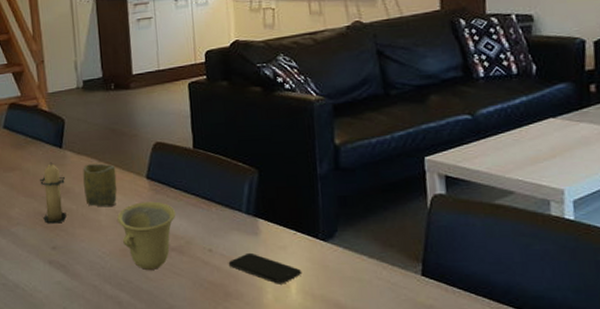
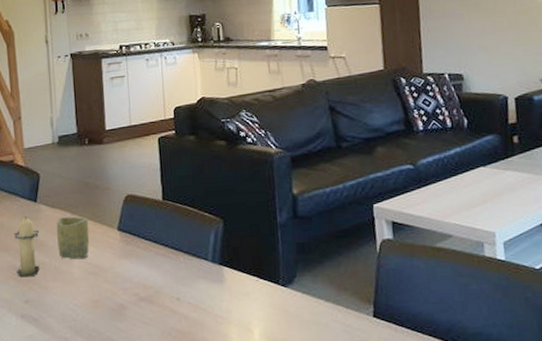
cup: present [117,201,176,270] -> none [89,252,146,321]
smartphone: present [228,252,302,284] -> none [195,300,265,330]

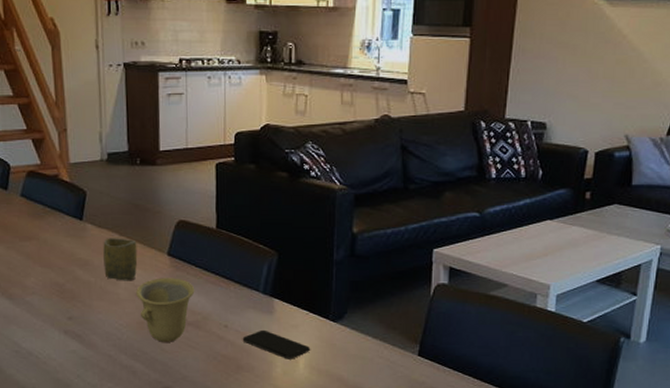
candle: present [13,216,40,278] -> none [57,234,85,295]
cup: none [89,252,146,321] -> present [136,278,195,342]
smartphone: none [195,300,265,330] -> present [242,329,311,360]

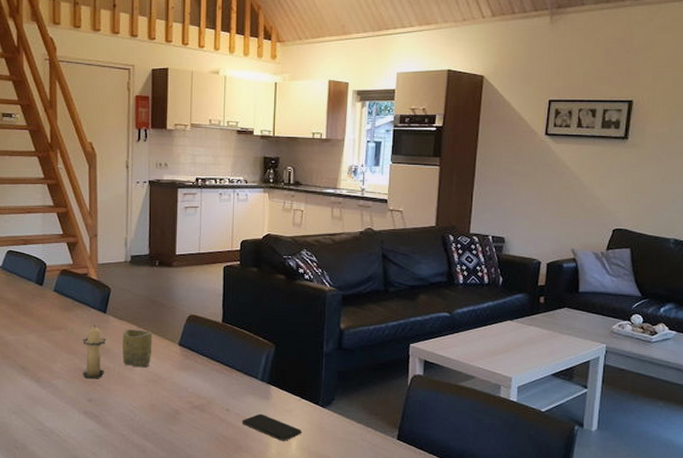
candle: none [57,234,85,295] -> present [82,325,107,379]
cup: present [136,278,195,342] -> none [150,365,202,424]

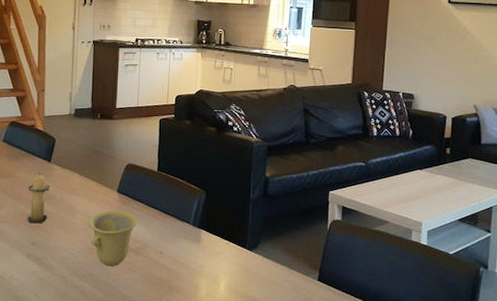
cup: present [122,329,153,368] -> none [65,177,93,213]
cup: none [150,365,202,424] -> present [89,210,138,266]
smartphone: present [242,413,302,441] -> none [174,256,230,282]

